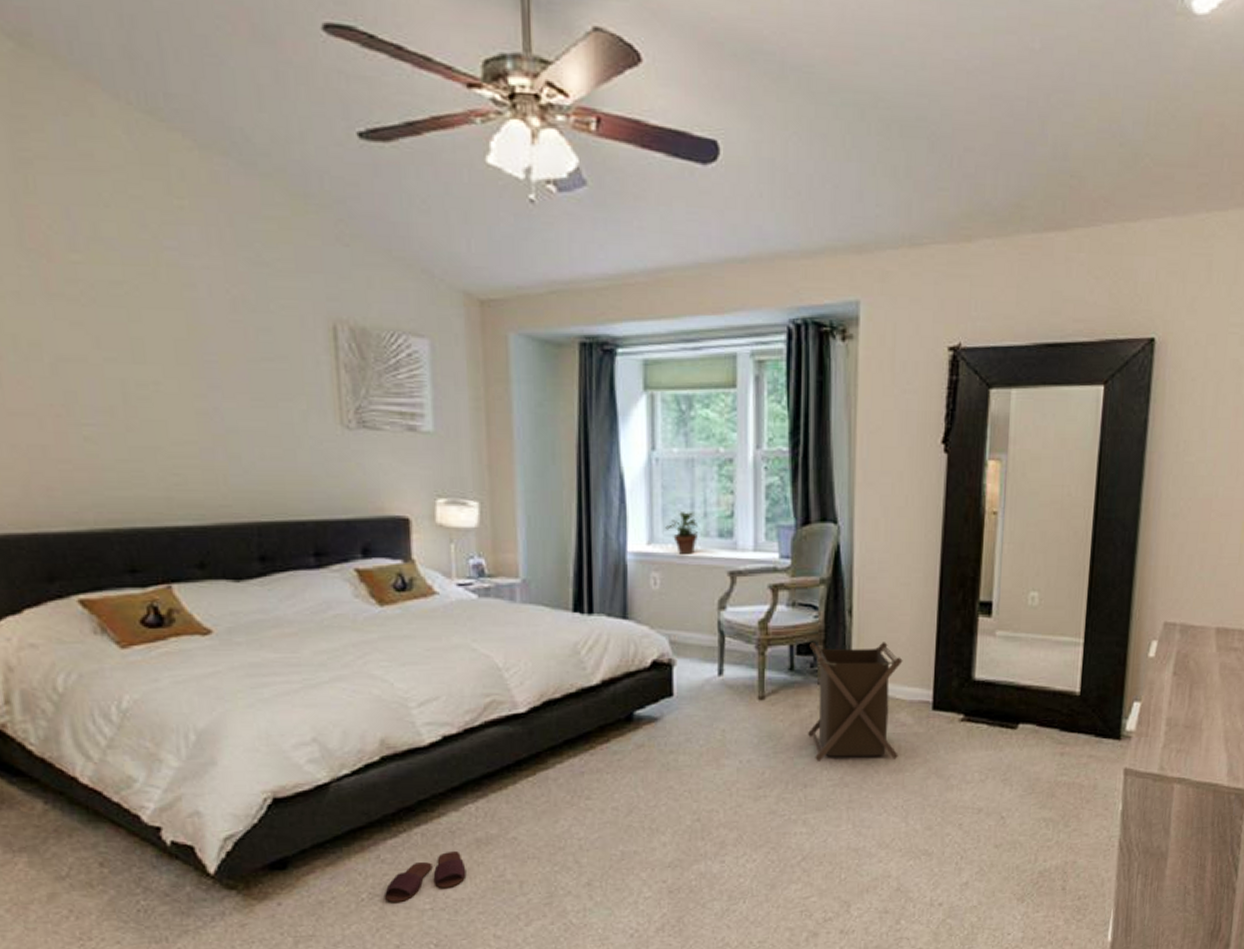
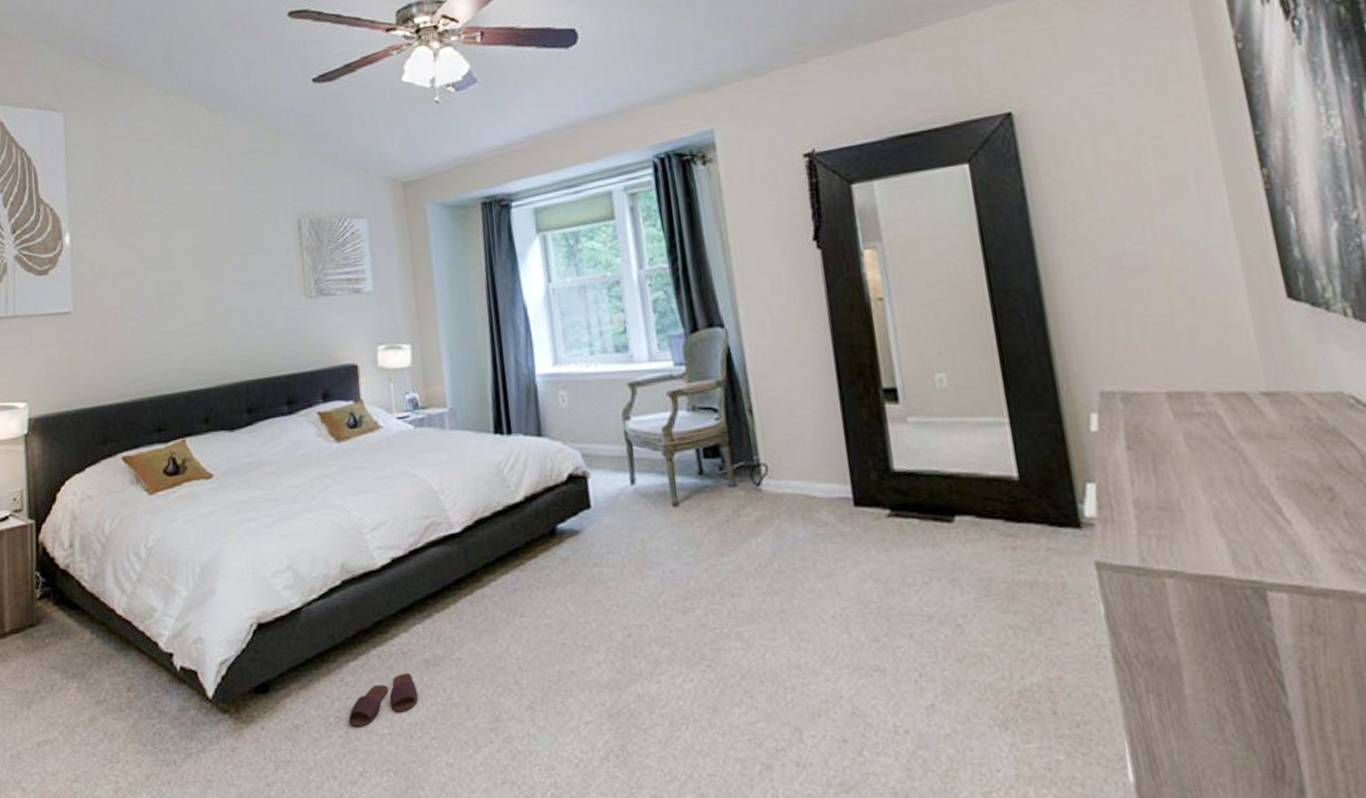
potted plant: present [665,512,699,554] -> none [567,332,597,372]
laundry basket: present [807,642,903,761] -> none [715,438,827,568]

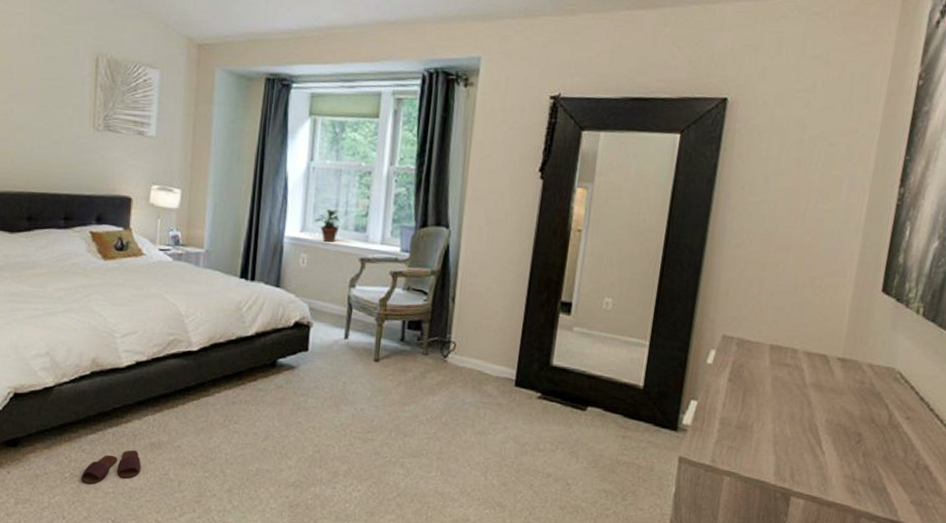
potted plant: none [567,332,597,372] -> present [315,209,341,242]

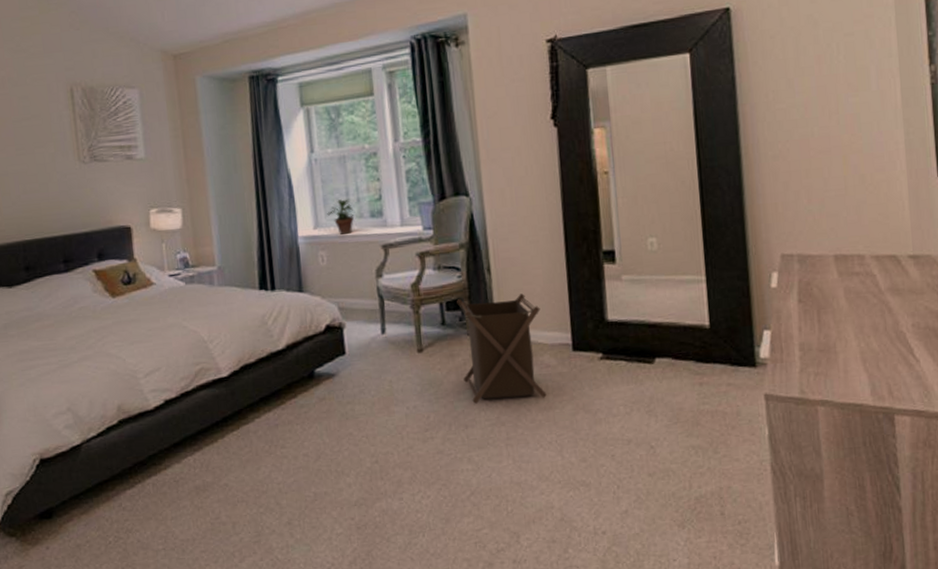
slippers: present [82,449,141,485] -> none [127,497,190,545]
laundry basket: none [410,320,493,423] -> present [456,293,547,404]

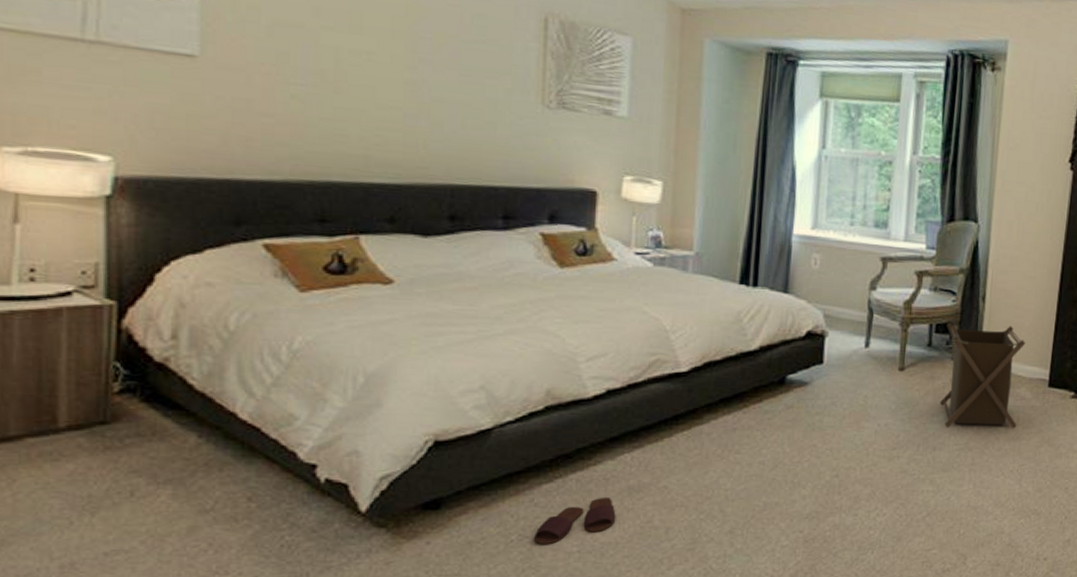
slippers: none [127,497,190,545] -> present [534,497,616,545]
potted plant: present [327,199,354,234] -> none [828,203,858,240]

